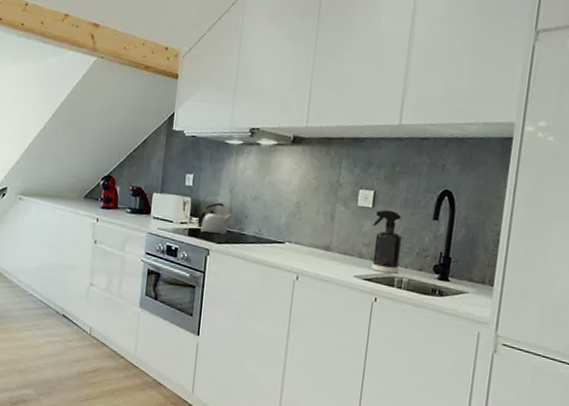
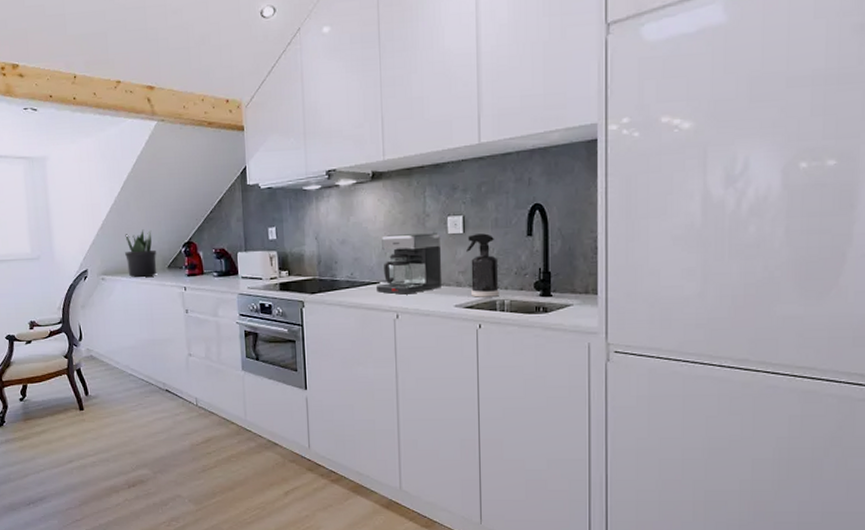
planter: none [45,158,76,204] -> present [125,230,157,278]
kettle: present [198,202,234,235] -> none [288,252,323,285]
coffee maker: none [281,198,350,259] -> present [377,233,441,295]

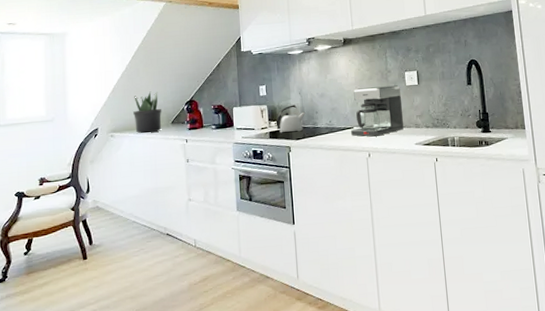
kettle: none [288,252,323,285] -> present [277,104,306,133]
spray bottle: present [466,233,499,297] -> none [421,84,450,136]

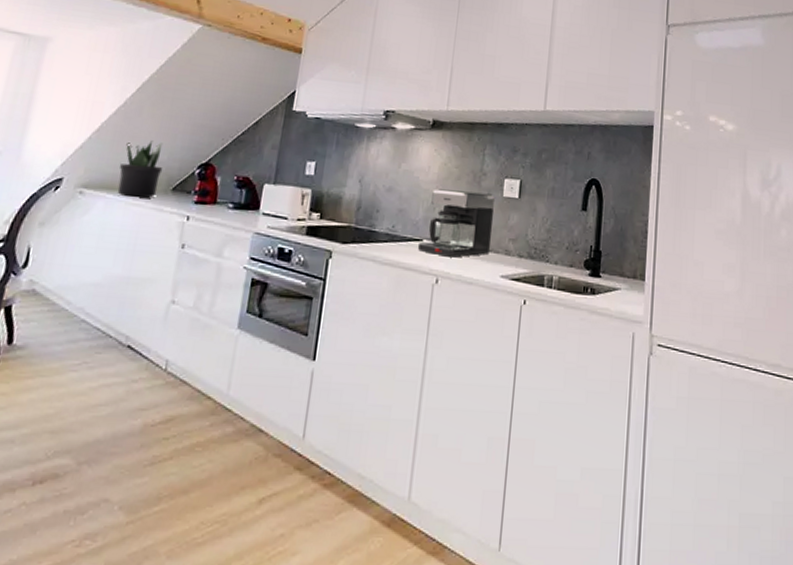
kettle: present [277,104,306,133] -> none [319,194,363,233]

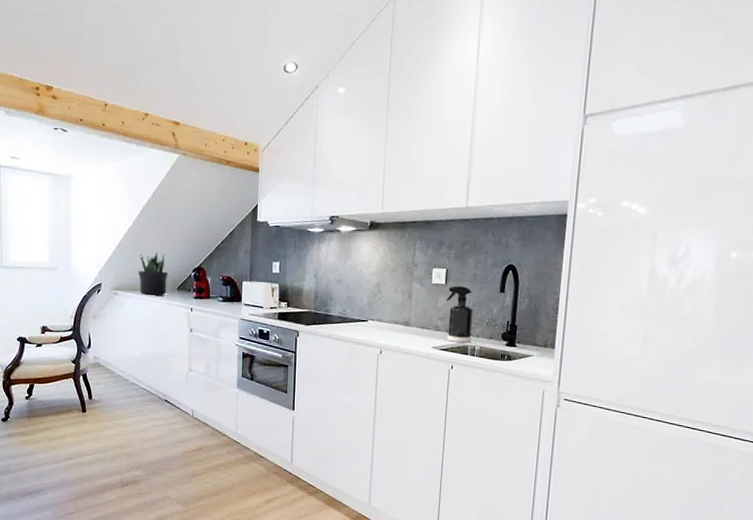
coffee maker: present [418,189,495,258] -> none [365,279,425,334]
spray bottle: none [520,201,551,271] -> present [446,286,473,343]

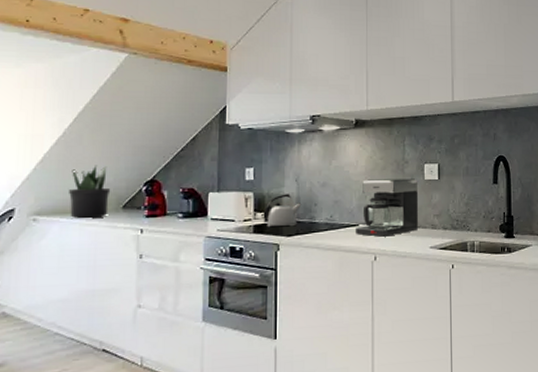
kettle: none [287,287,319,317] -> present [264,194,302,228]
coffee maker: none [365,279,425,334] -> present [356,179,418,237]
spray bottle: present [446,286,473,343] -> none [441,180,470,239]

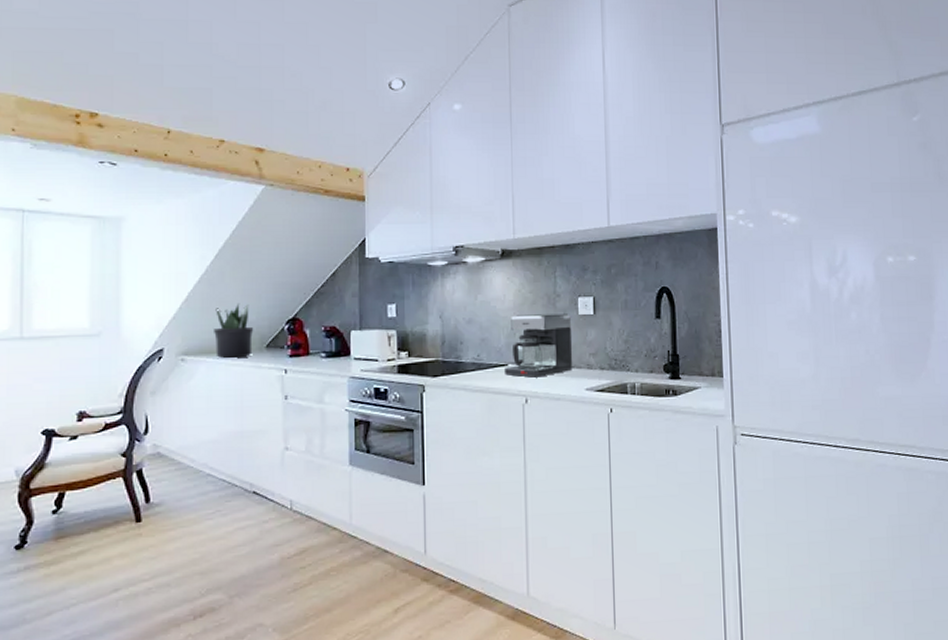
kettle: present [264,194,302,228] -> none [408,331,447,368]

